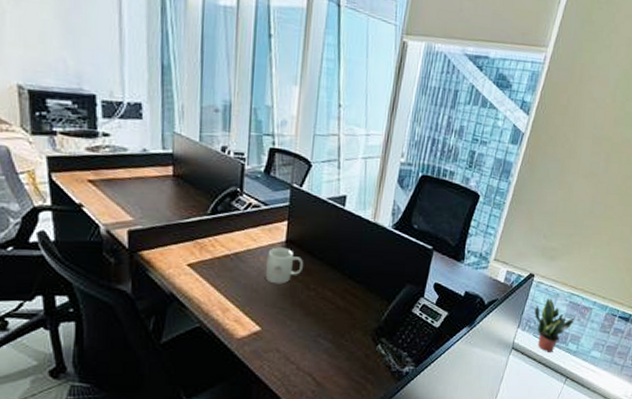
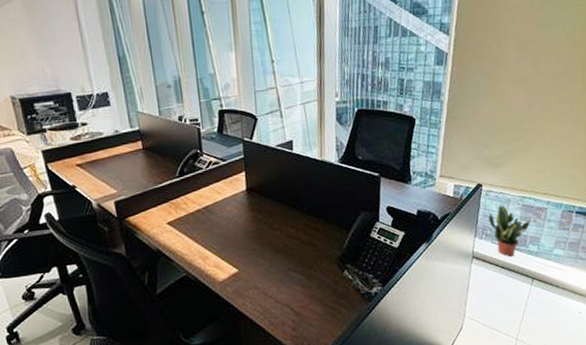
mug: present [265,247,304,284] -> none [232,195,266,229]

